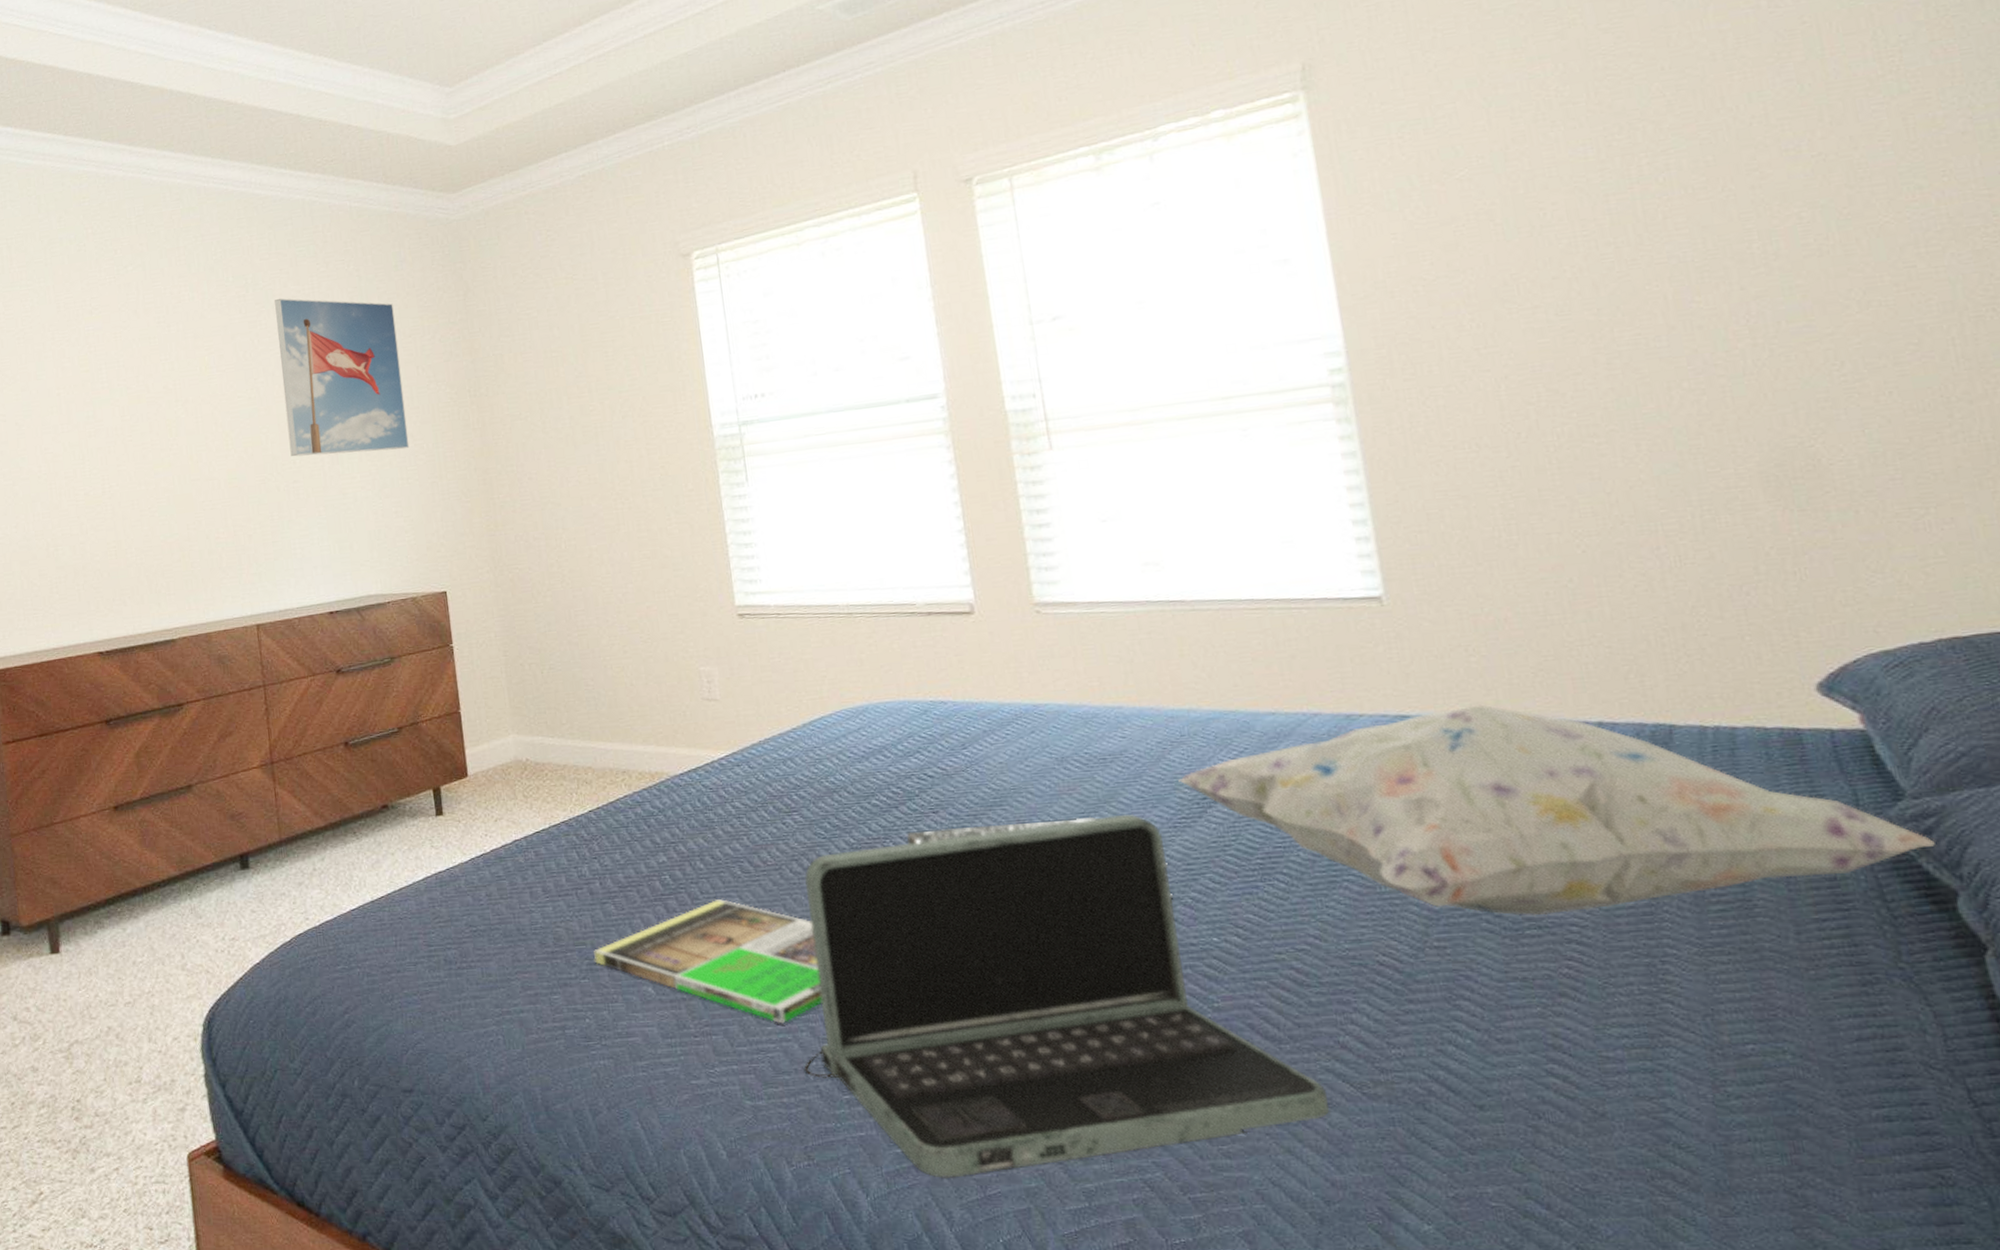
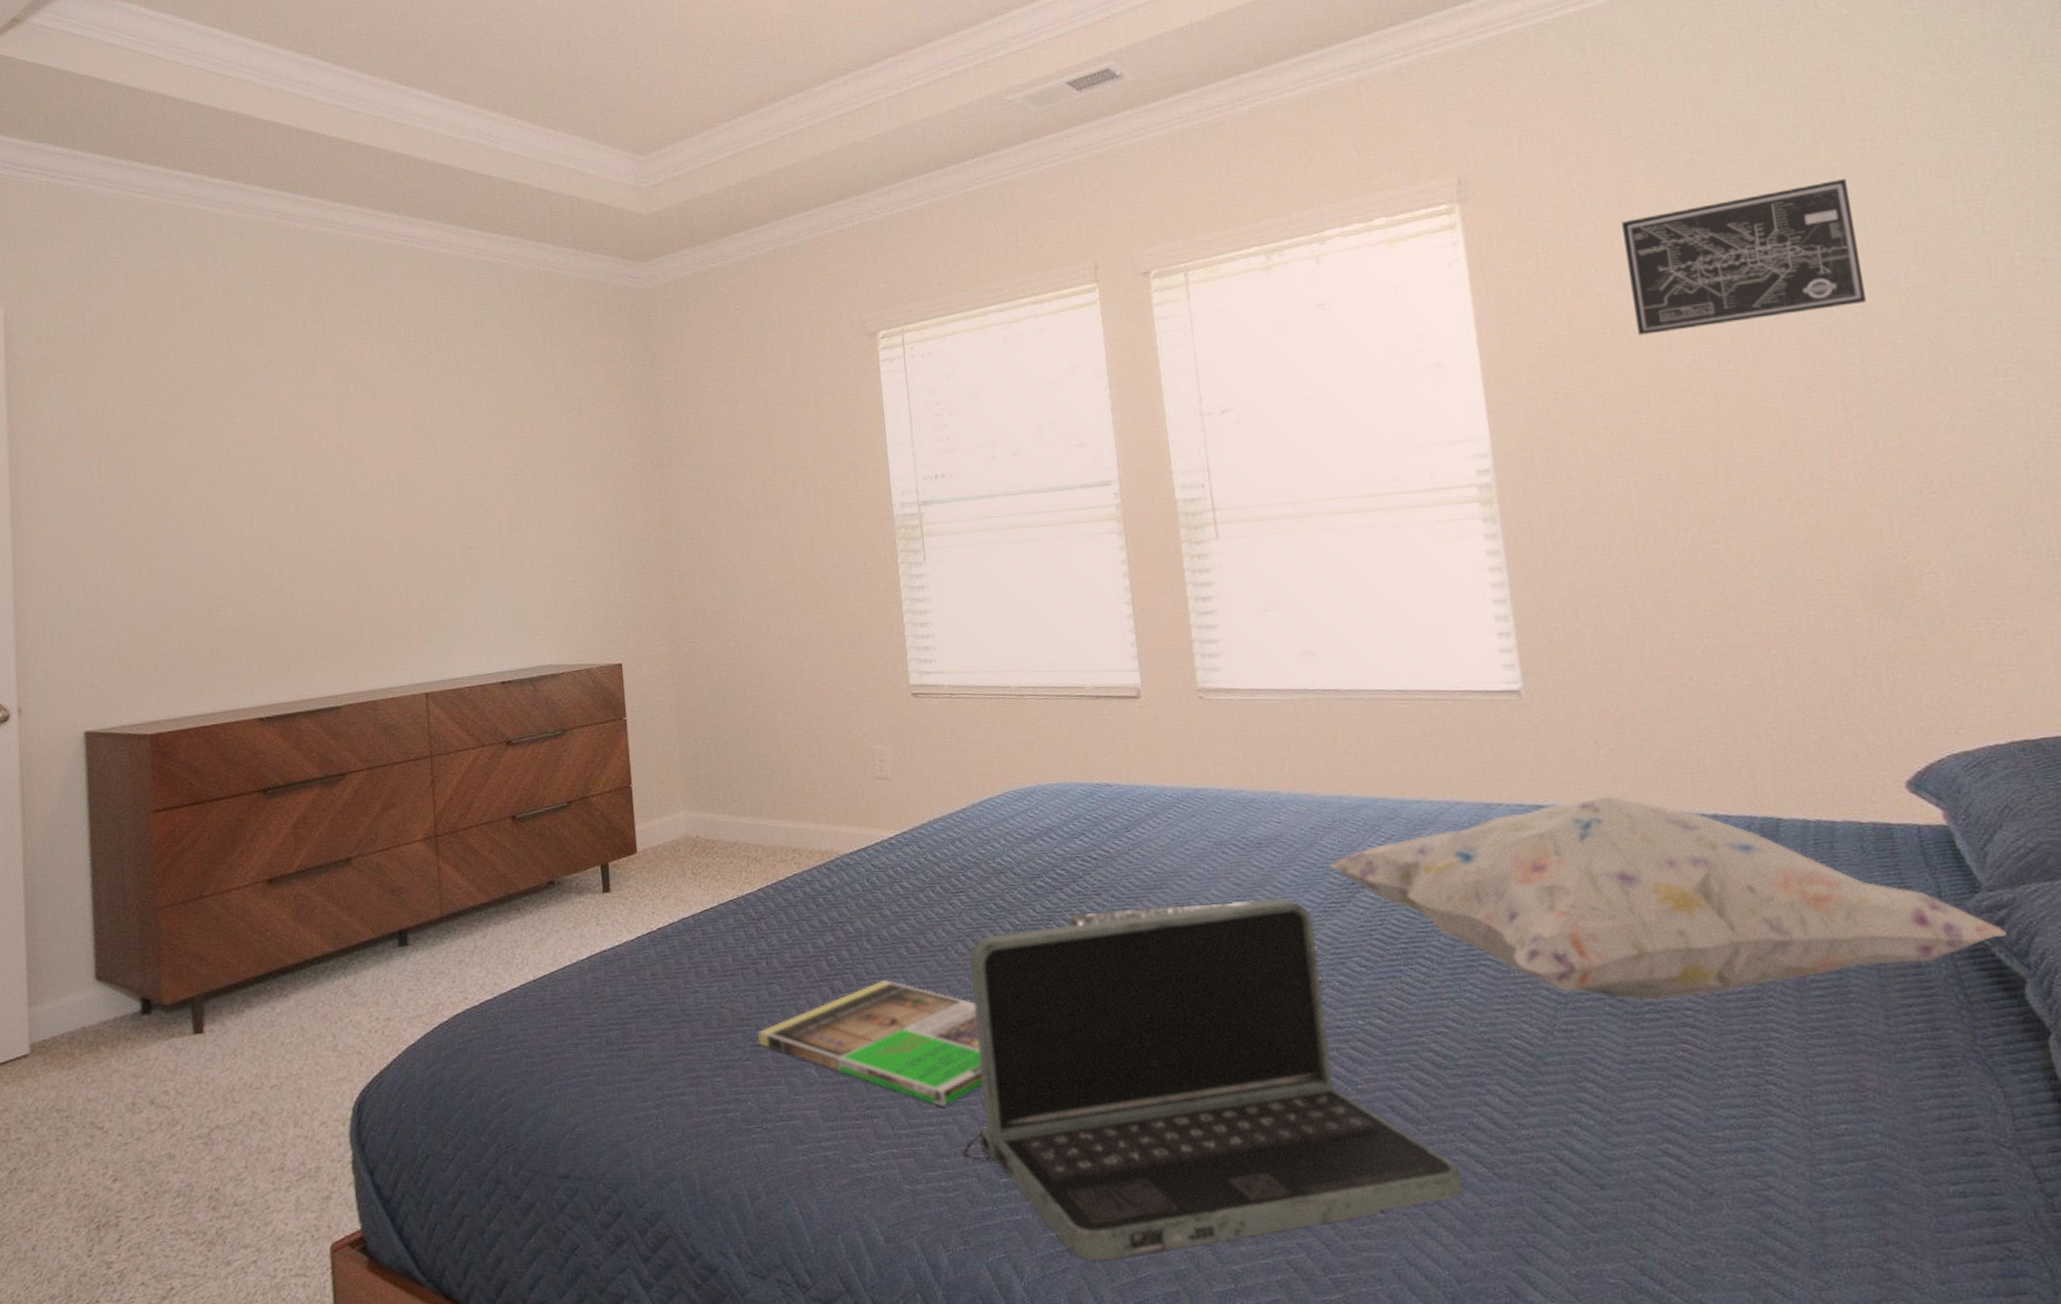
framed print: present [274,298,410,457] -> none [457,360,590,522]
wall art: none [1484,42,1764,221] -> present [1621,179,1866,336]

